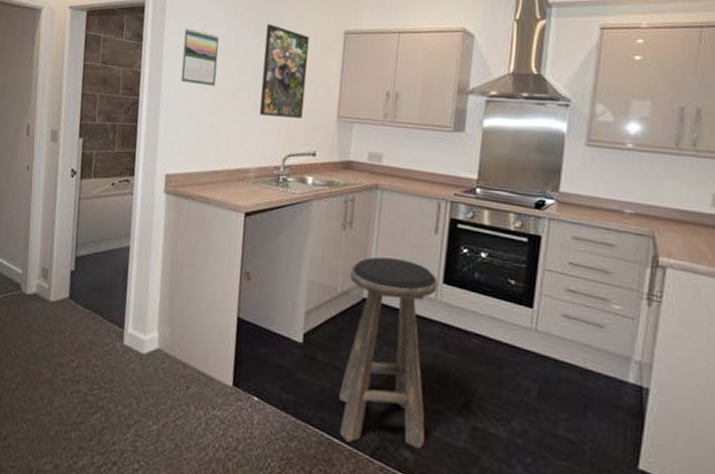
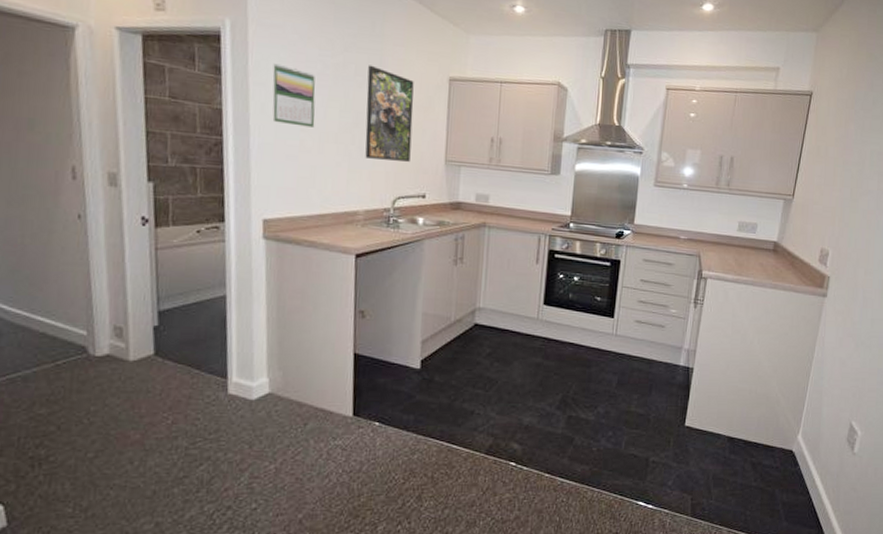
stool: present [339,256,438,449] -> none [456,287,539,446]

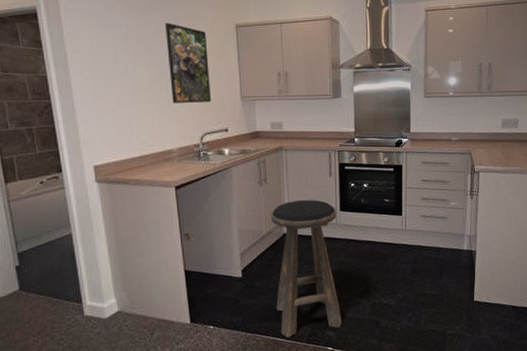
calendar: present [272,63,316,128] -> none [84,31,127,83]
stool: none [456,287,539,446] -> present [271,199,342,338]

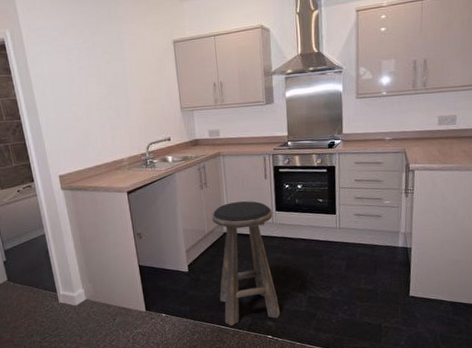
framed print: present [165,22,211,103] -> none [111,43,154,117]

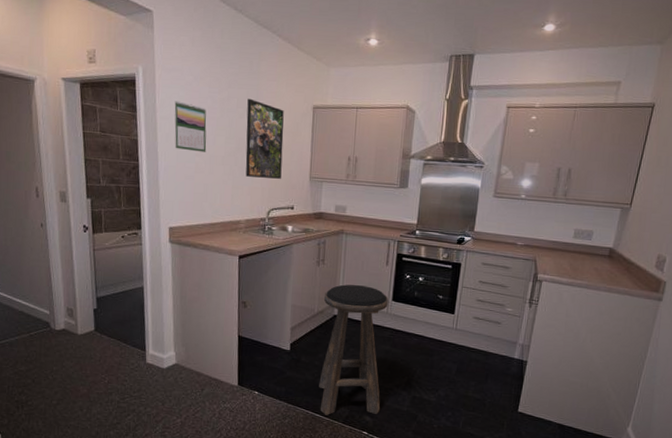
calendar: none [44,57,81,102] -> present [174,101,207,152]
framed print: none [111,43,154,117] -> present [245,98,284,179]

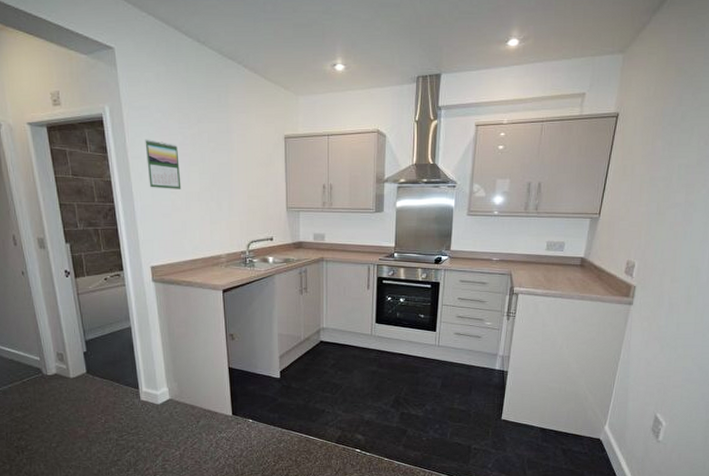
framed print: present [245,98,284,179] -> none [218,132,258,211]
stool: present [319,284,389,415] -> none [310,311,372,437]

